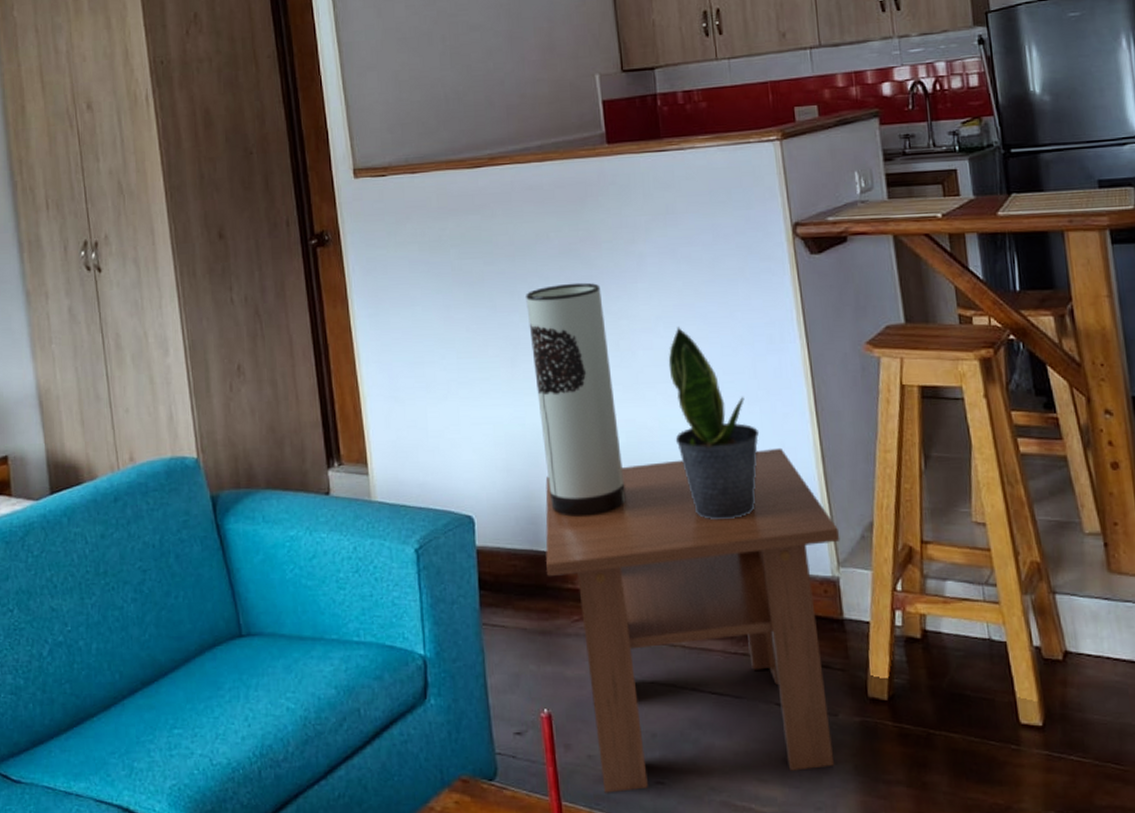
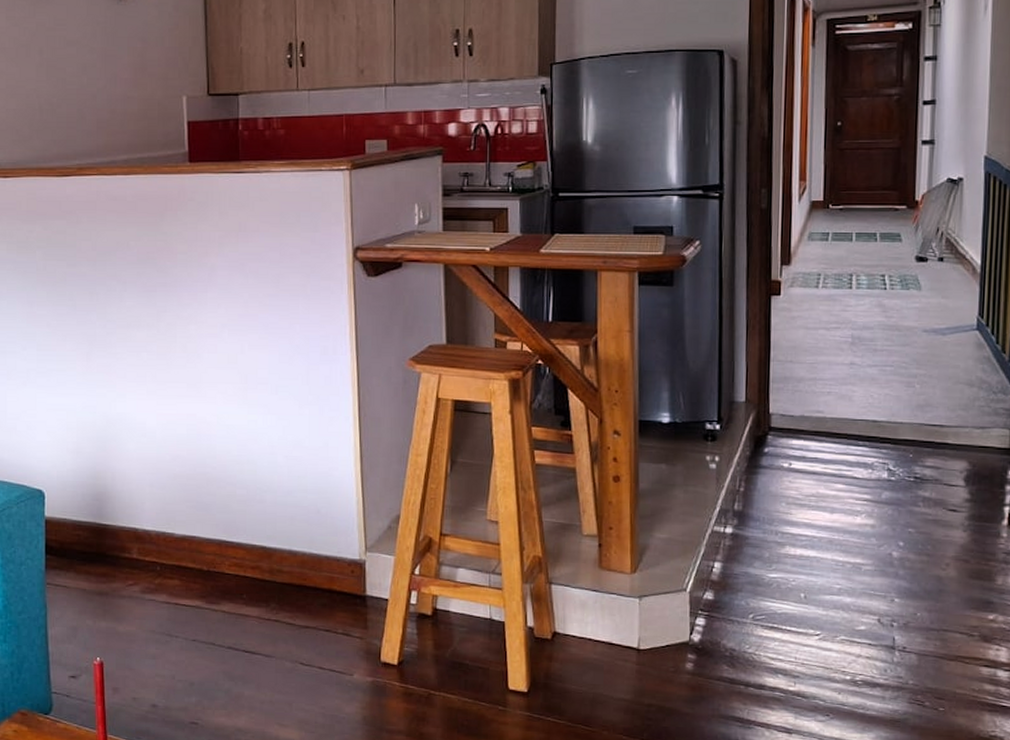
table lamp: present [526,282,626,517] -> none [104,288,182,496]
coffee table: present [545,447,840,793] -> none [107,446,370,730]
potted plant: present [668,326,760,521] -> none [230,334,307,507]

